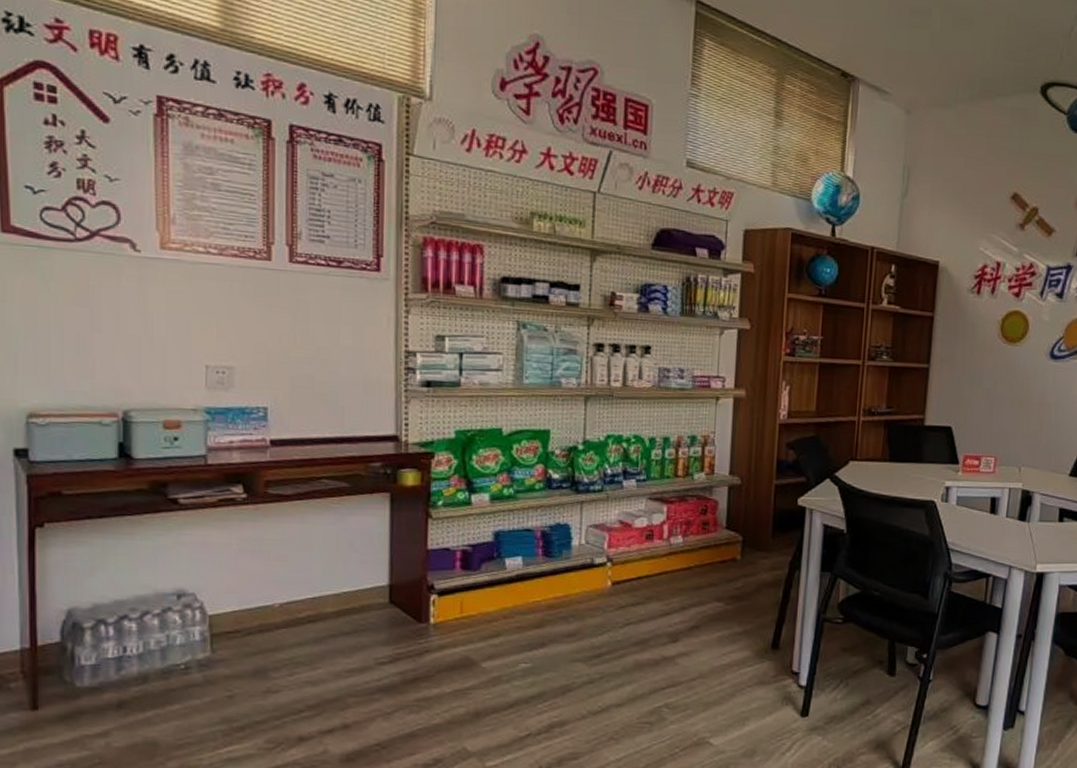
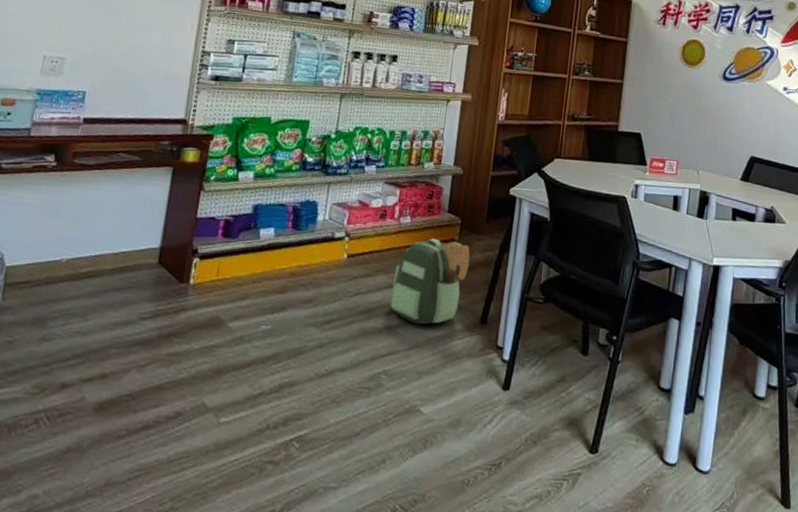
backpack: none [666,559,755,654] -> present [390,238,470,325]

